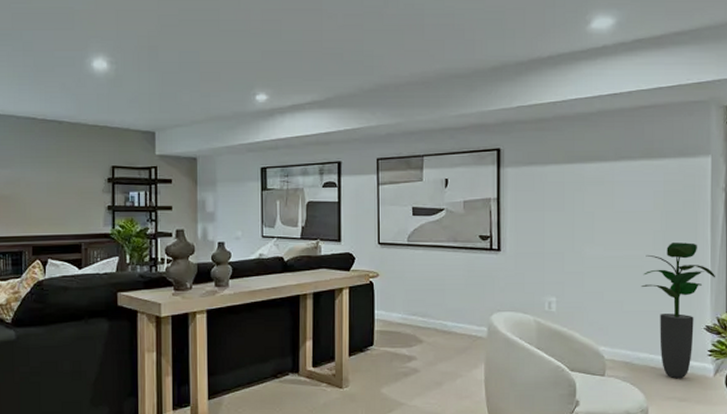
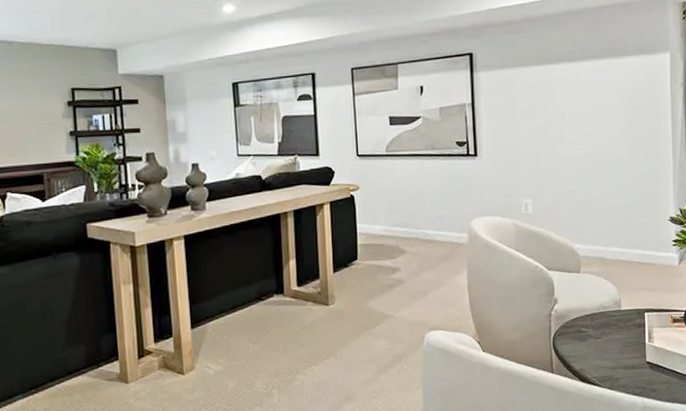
potted plant: present [640,242,716,379] -> none [610,137,678,270]

